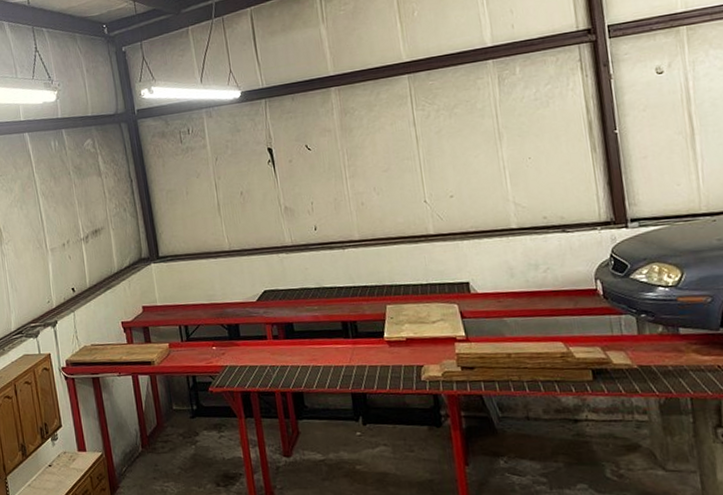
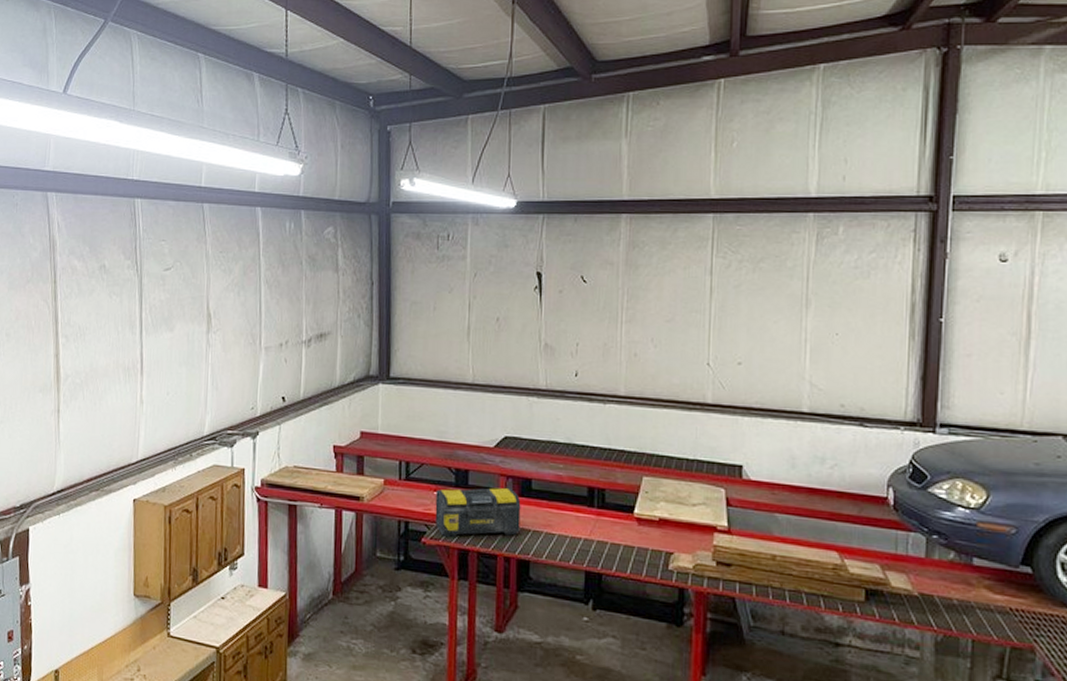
toolbox: none [214,333,290,384] -> present [435,487,521,538]

